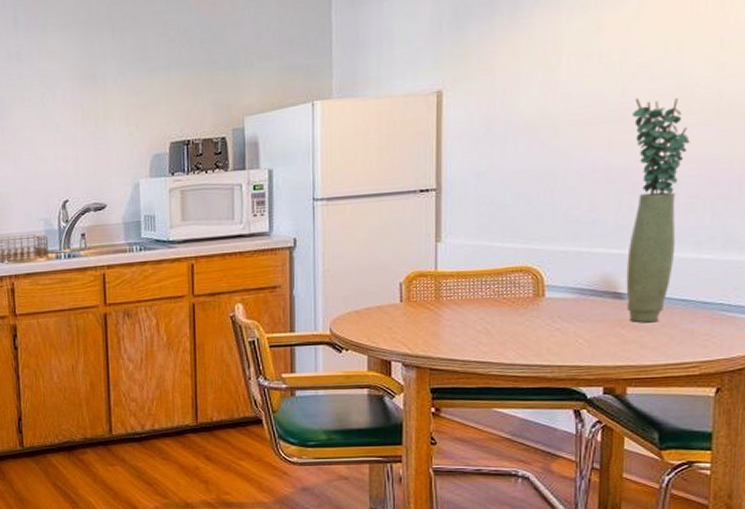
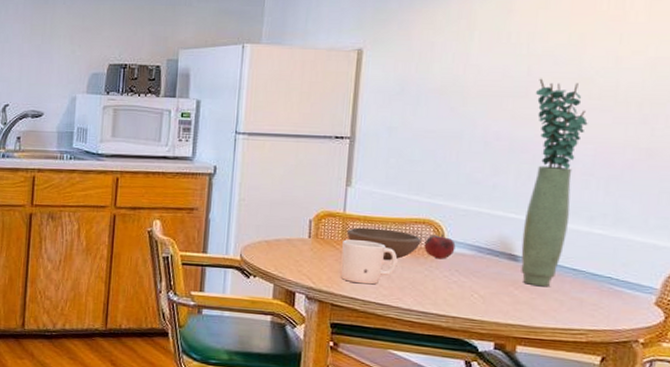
mug: none [435,297,496,344] -> present [339,239,398,285]
bowl: none [440,282,520,316] -> present [346,227,422,261]
fruit: none [523,280,556,307] -> present [424,234,456,260]

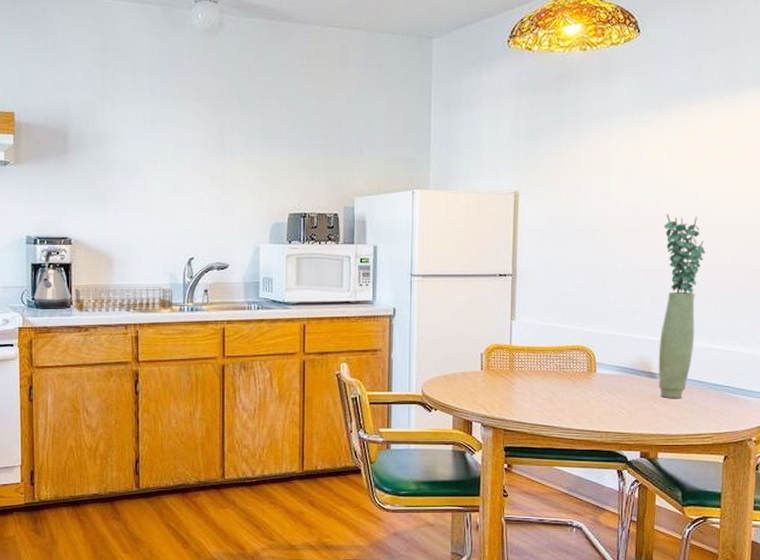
mug: present [339,239,398,285] -> none [509,369,558,409]
bowl: present [346,227,422,261] -> none [513,357,577,386]
fruit: present [424,234,456,260] -> none [579,358,605,381]

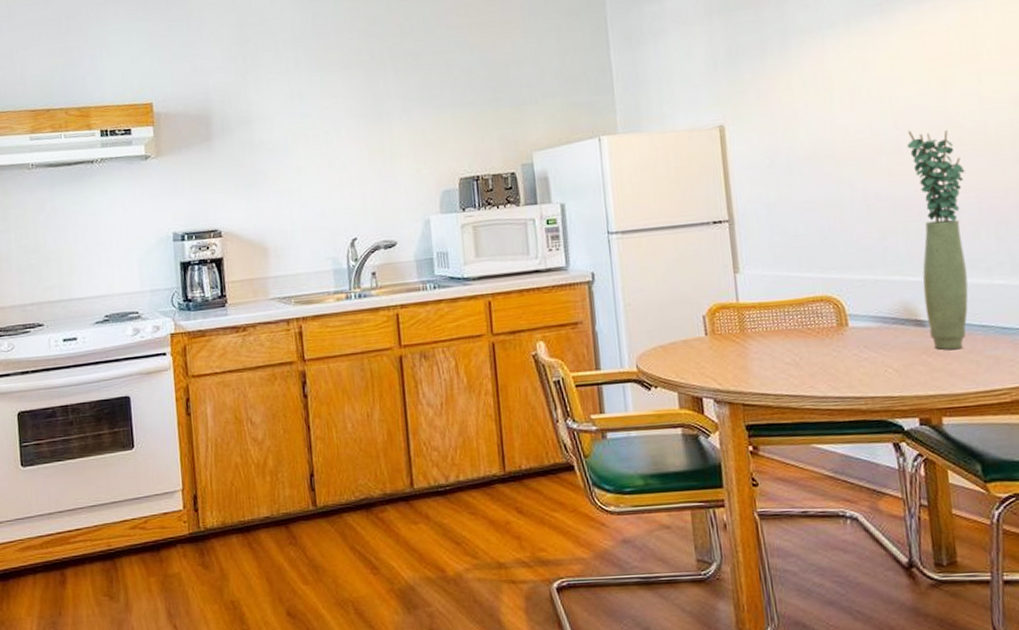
kettle: present [34,250,72,309] -> none [185,245,226,311]
dish rack: present [74,287,173,313] -> none [229,274,339,311]

